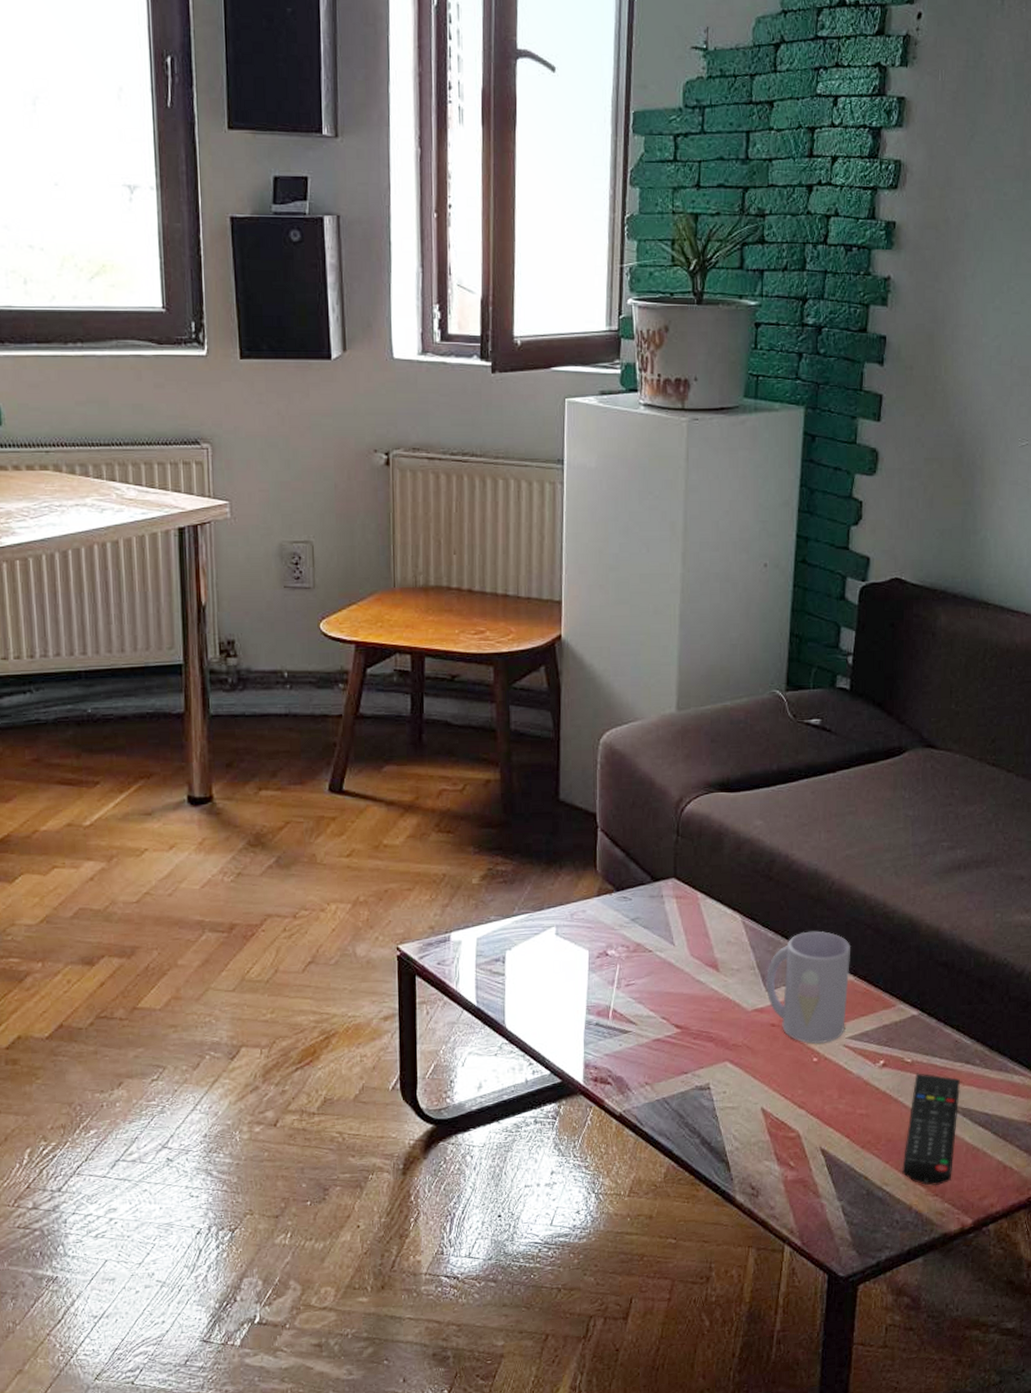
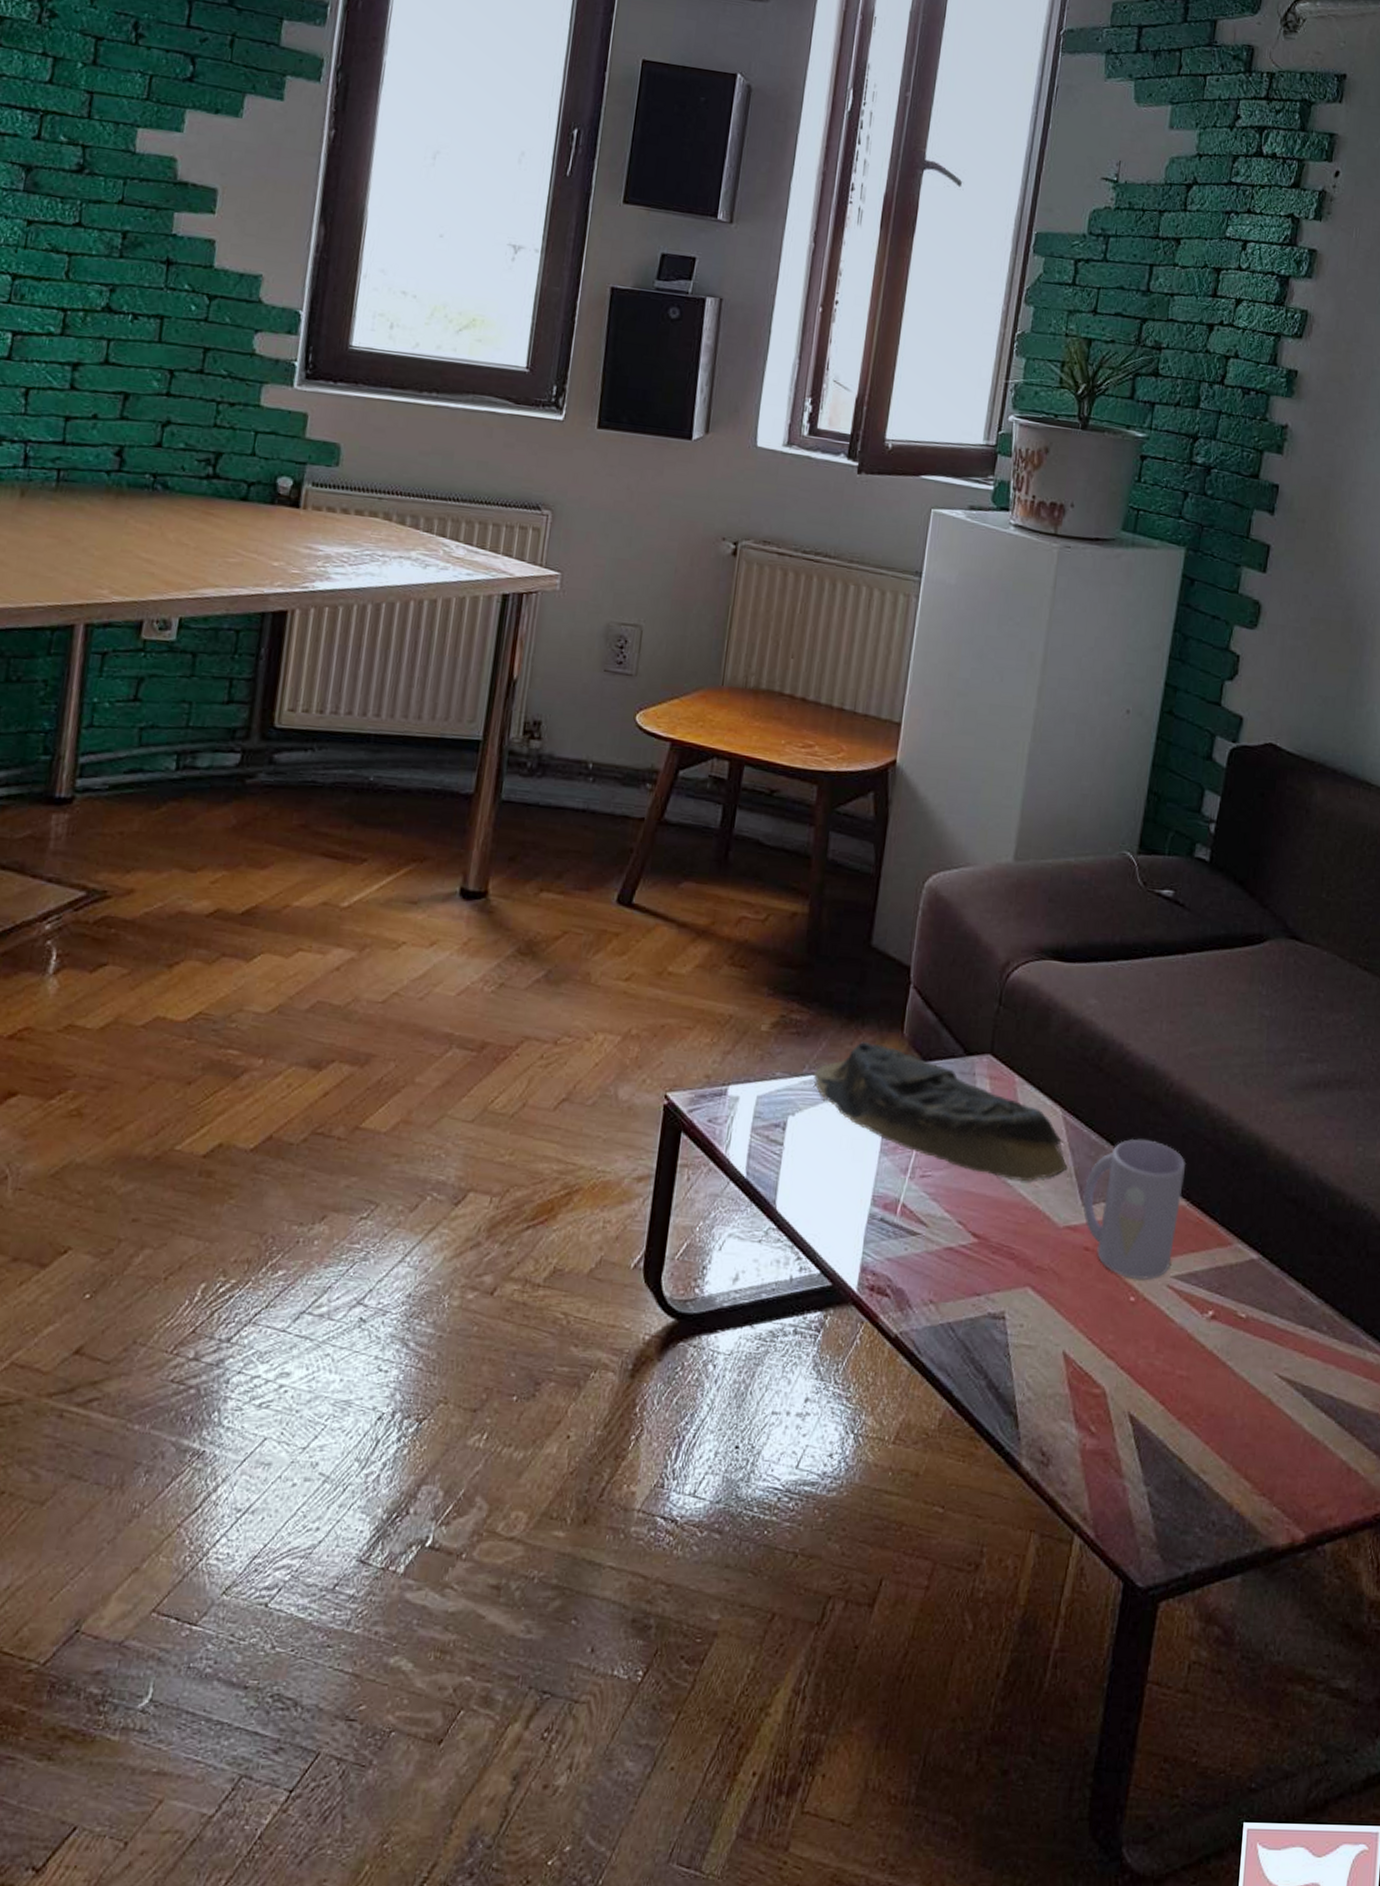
decorative bowl: none [523,882,751,979] -> present [813,1042,1068,1182]
remote control: present [902,1073,961,1186] -> none [1224,1333,1303,1482]

